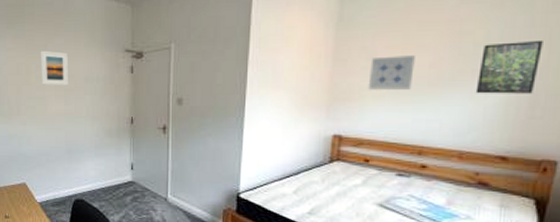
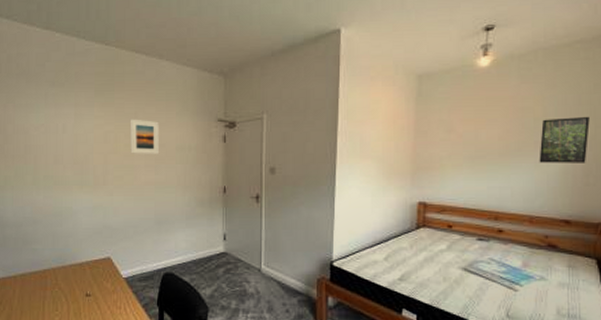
wall art: present [368,55,415,90] -> none [447,128,486,159]

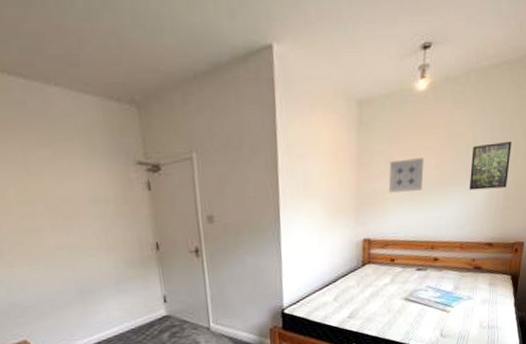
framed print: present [129,119,160,154] -> none [18,166,68,213]
wall art: none [447,128,486,159] -> present [388,158,424,193]

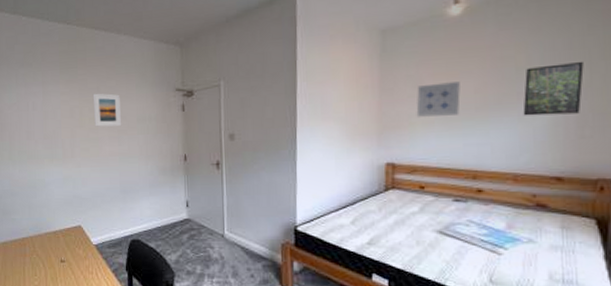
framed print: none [18,166,68,213] -> present [92,93,122,127]

